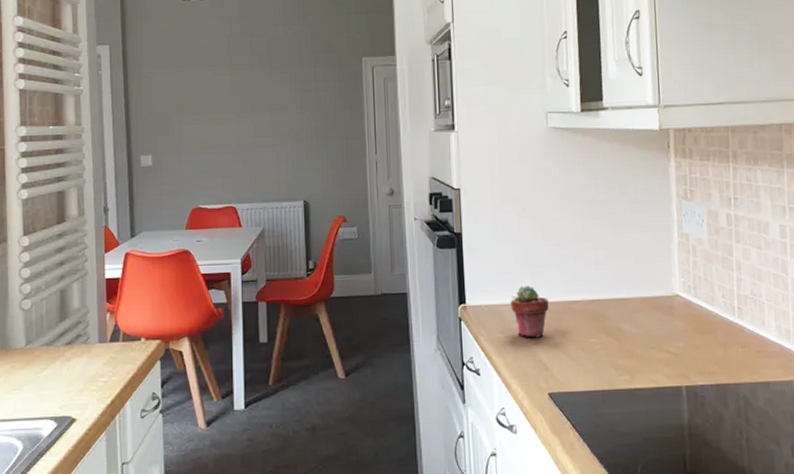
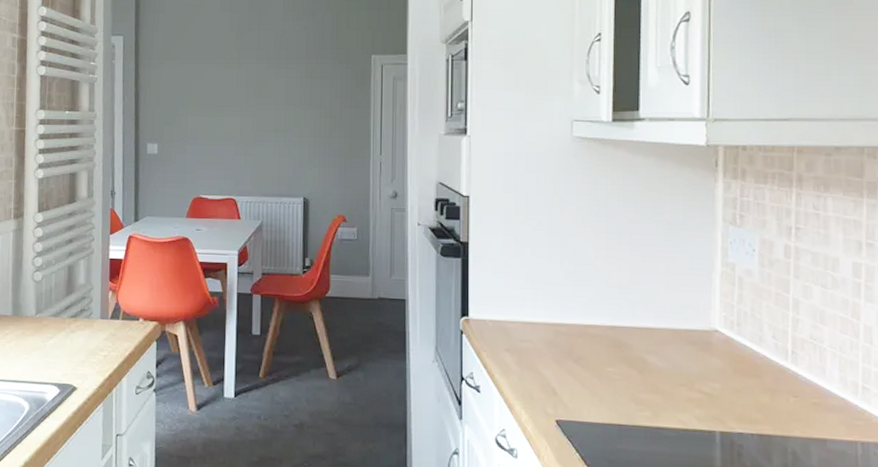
potted succulent: present [511,285,549,338] -> none [519,303,562,361]

